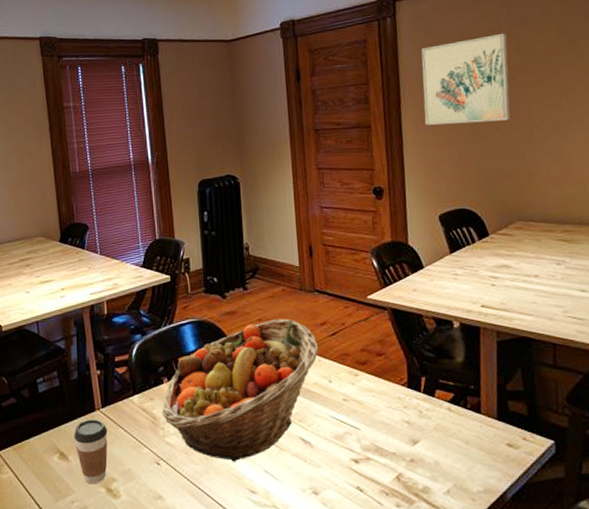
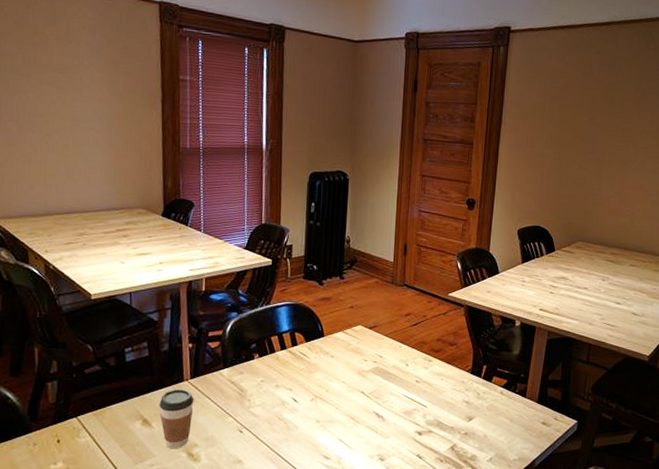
fruit basket: present [161,318,319,462] -> none [249,307,401,432]
wall art: present [421,33,511,125] -> none [518,78,595,155]

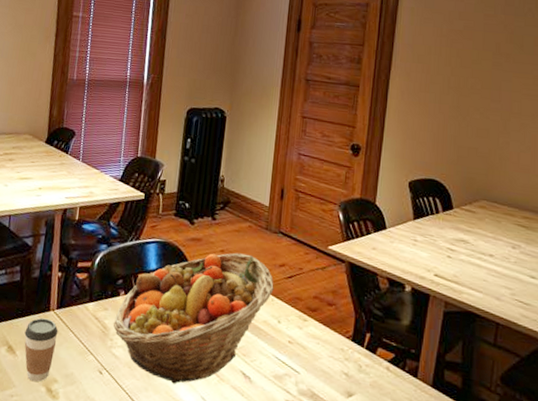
fruit basket: none [249,307,401,432] -> present [113,252,274,384]

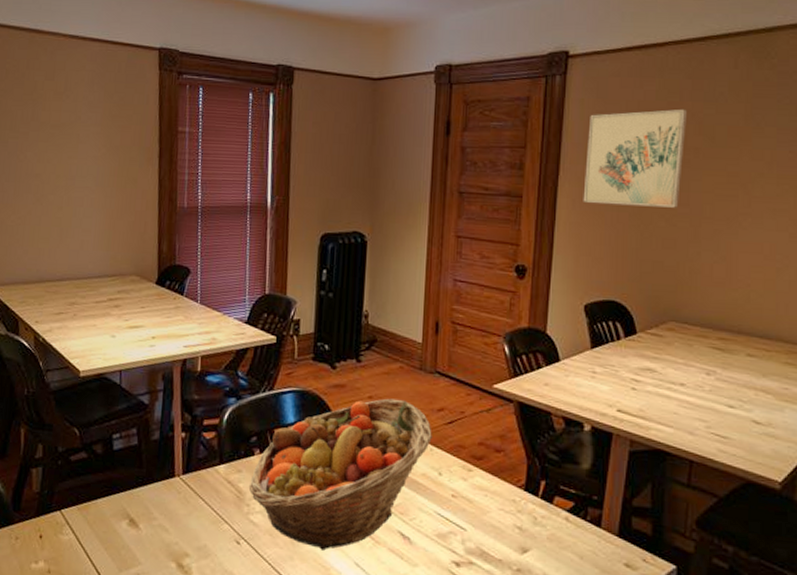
coffee cup: present [24,317,59,382] -> none [147,485,186,558]
wall art: none [410,20,500,103] -> present [583,109,687,208]

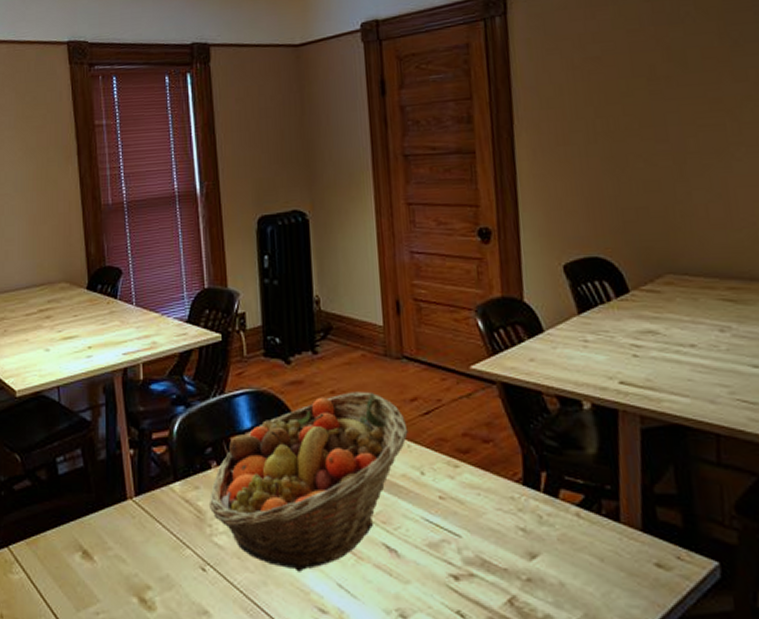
wall art: present [583,109,687,208] -> none [539,35,657,151]

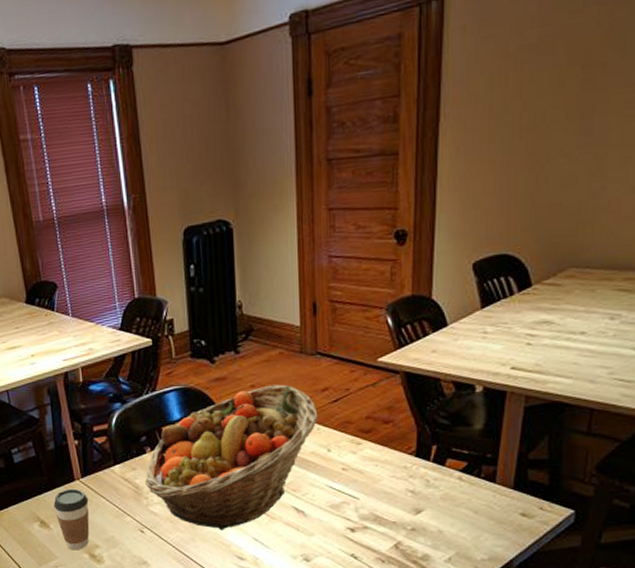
coffee cup: none [100,510,142,592] -> present [53,488,90,551]

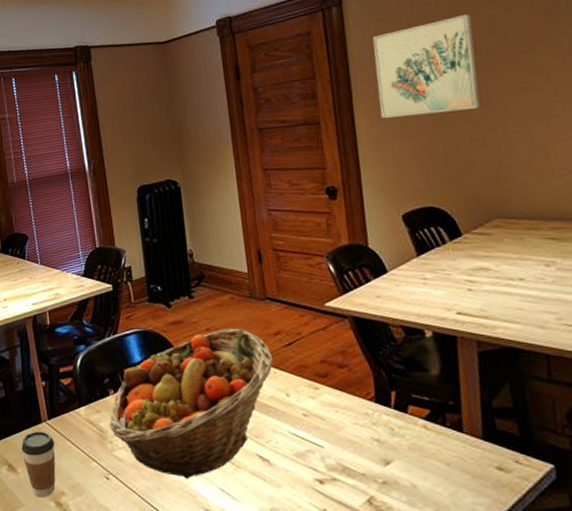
wall art: none [468,16,592,149] -> present [372,13,480,118]

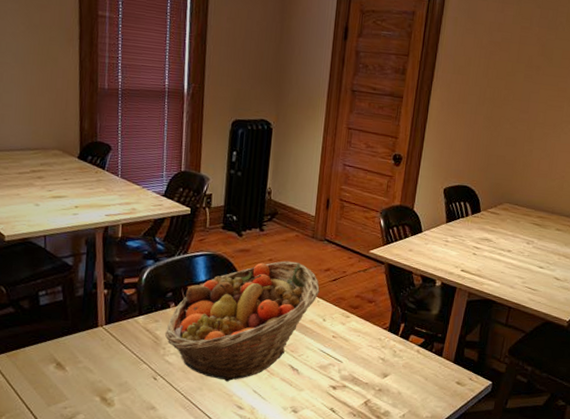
coffee cup: present [21,431,56,498] -> none [73,334,109,393]
wall art: present [372,13,480,118] -> none [450,31,534,114]

